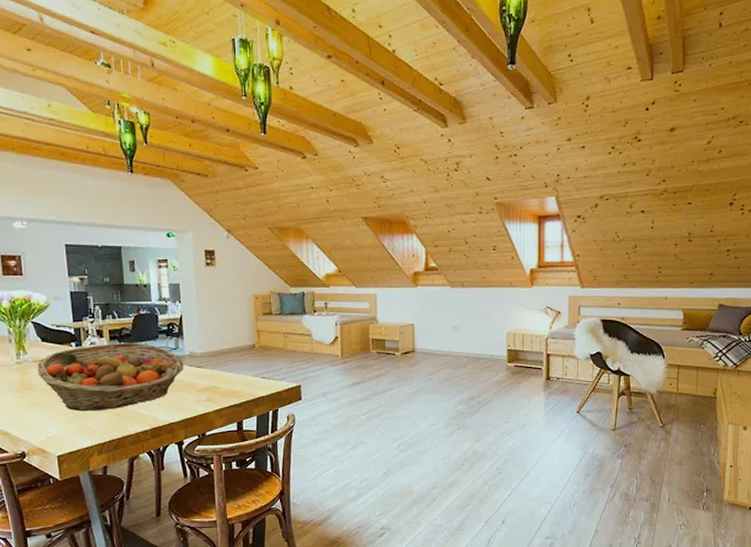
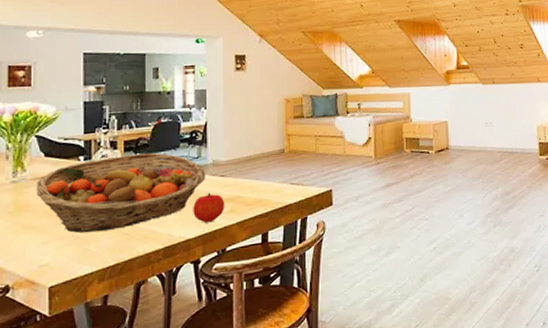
fruit: none [174,381,203,409] -> present [193,192,225,223]

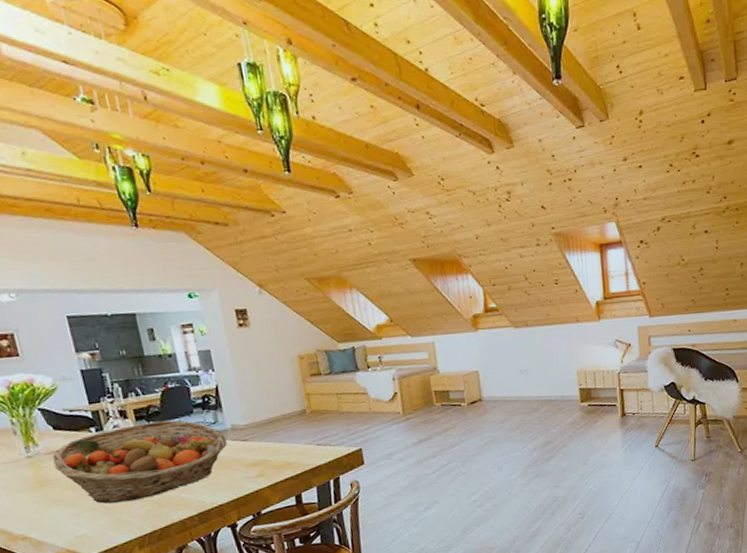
fruit: present [193,192,225,223] -> none [219,457,253,488]

